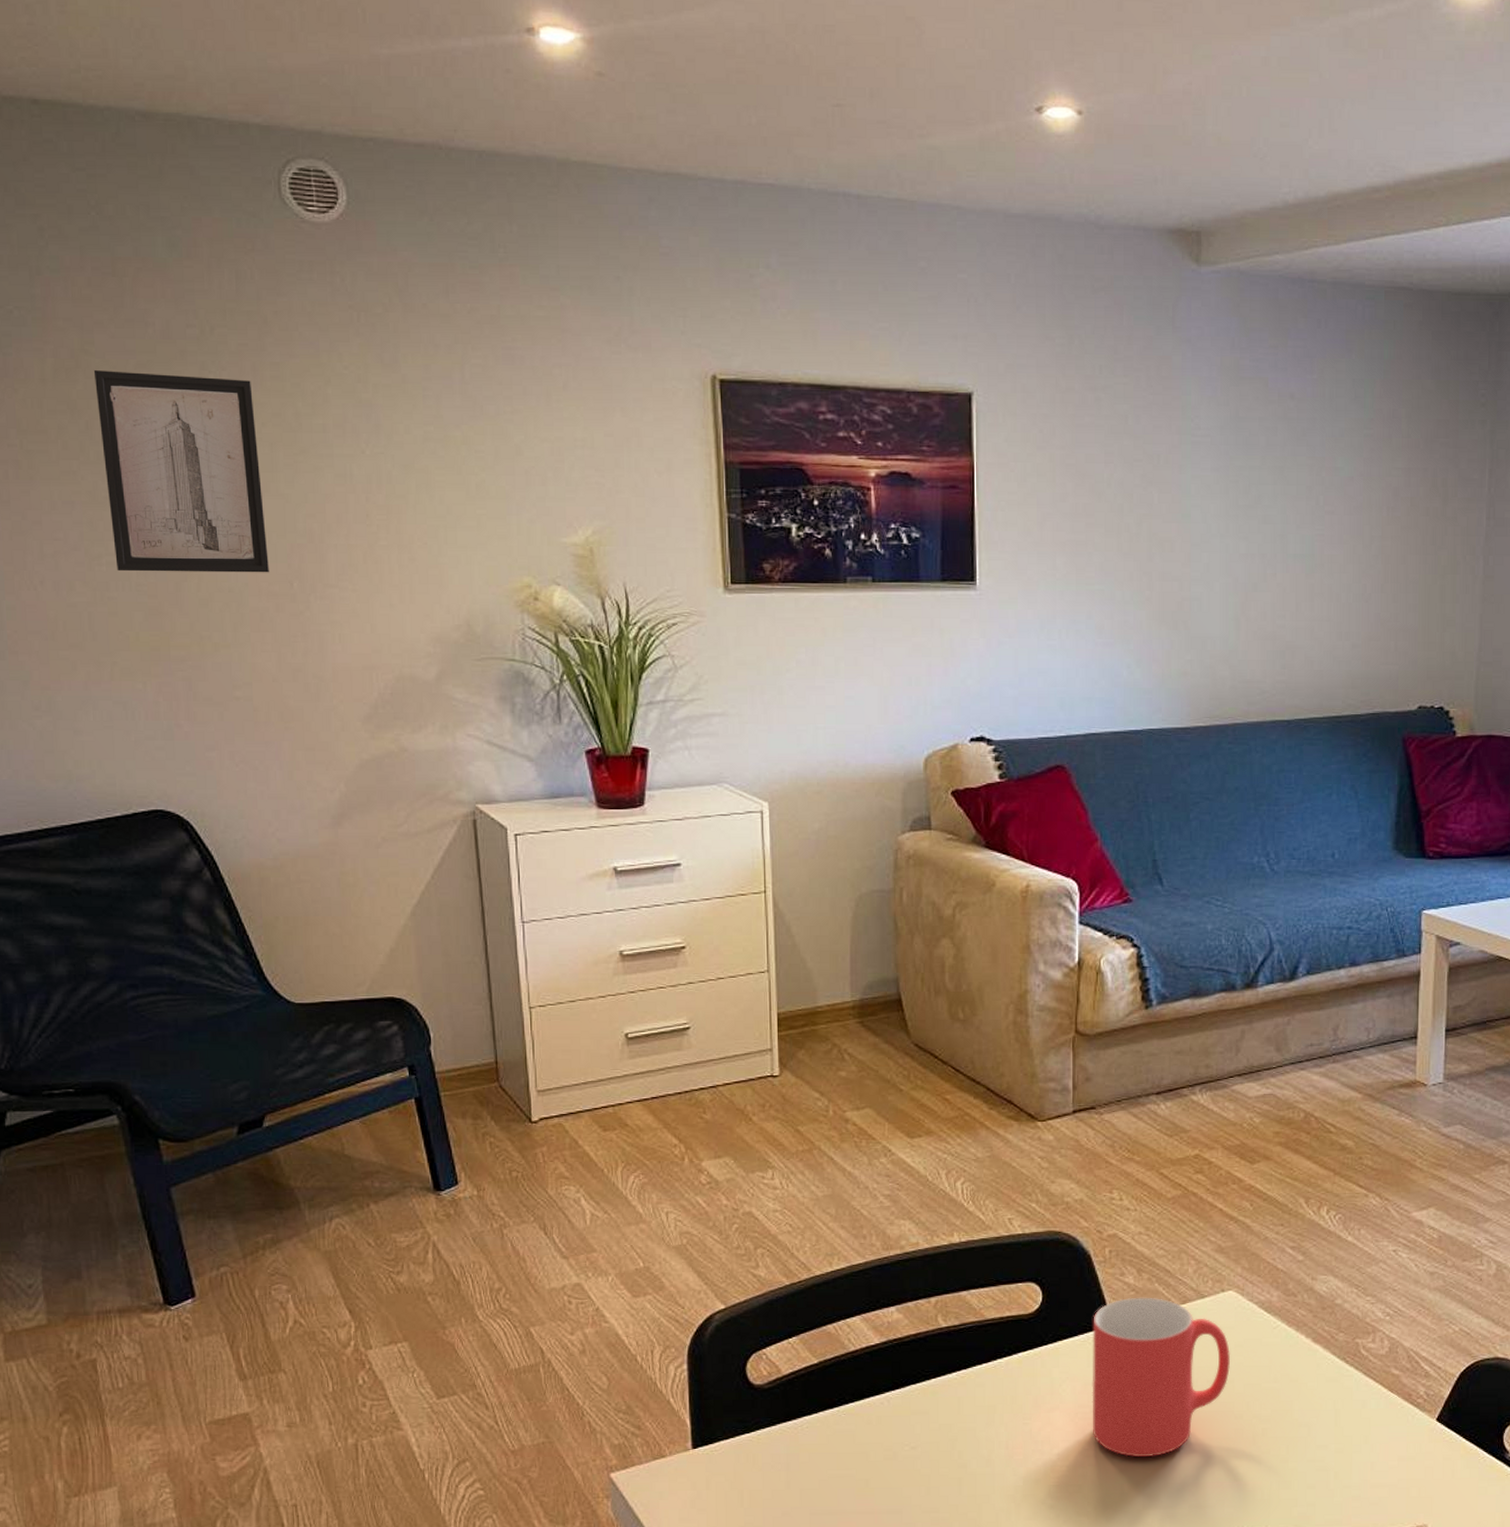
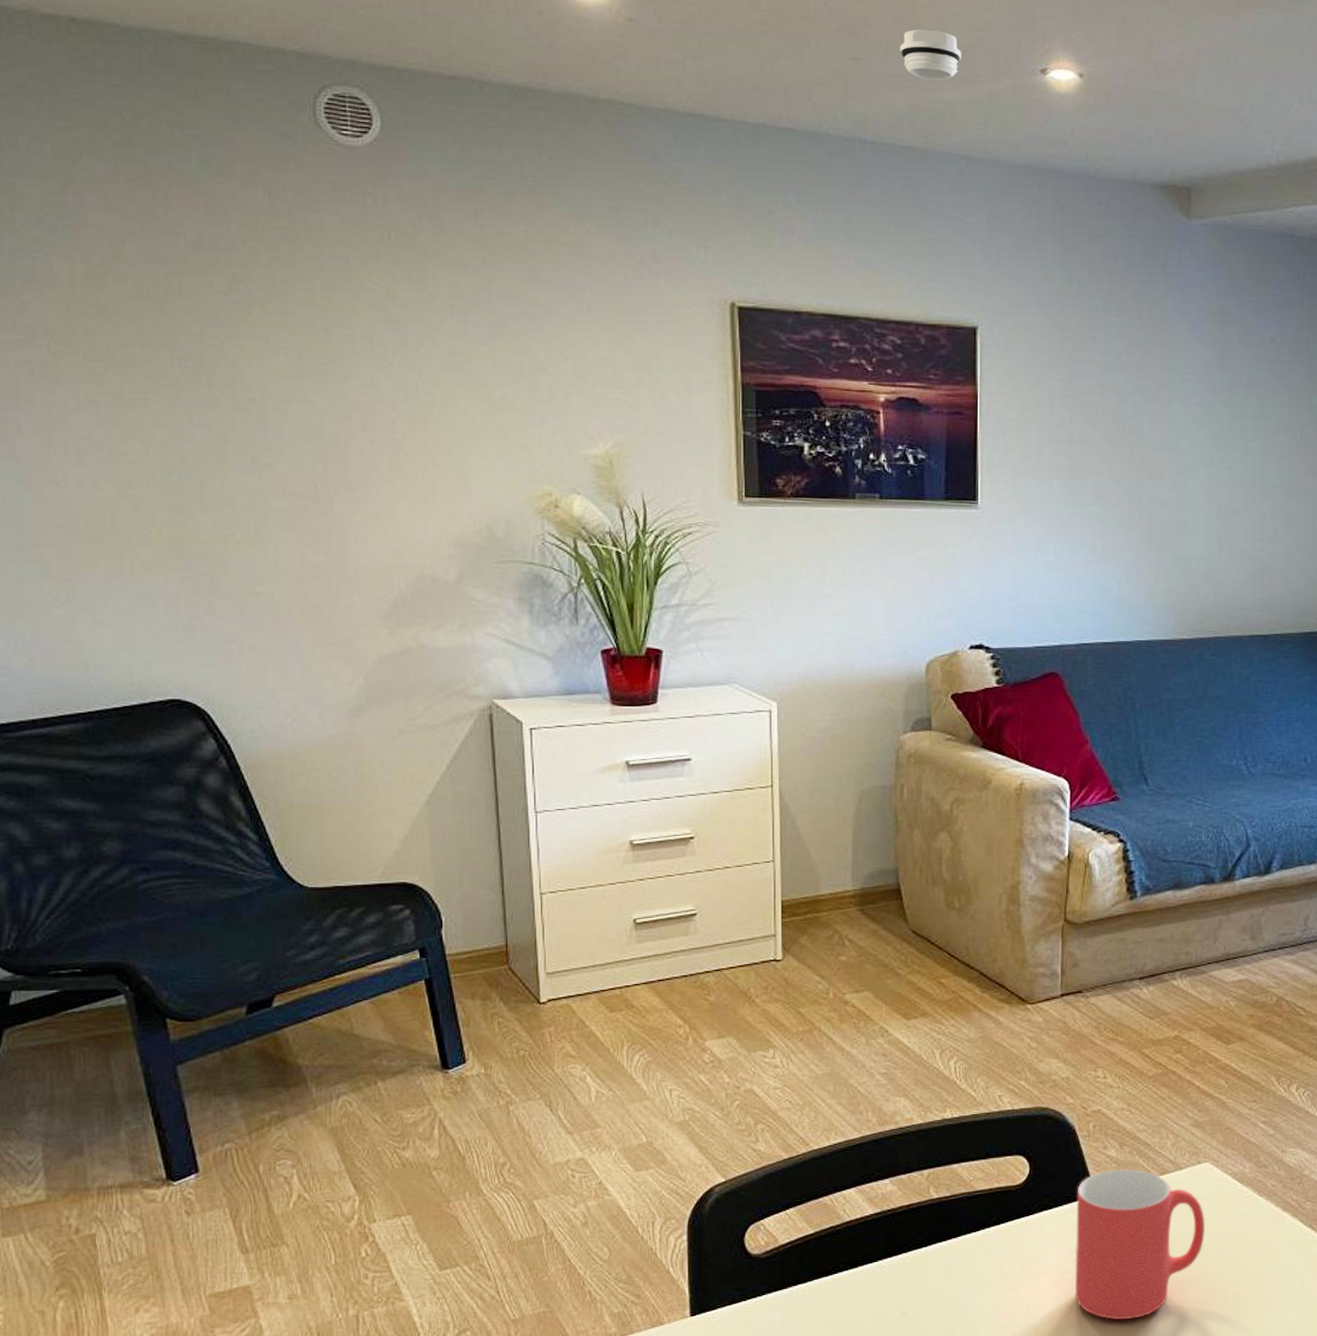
wall art: present [93,370,269,573] -> none [123,277,294,475]
smoke detector: none [885,69,951,125] -> present [900,29,961,80]

